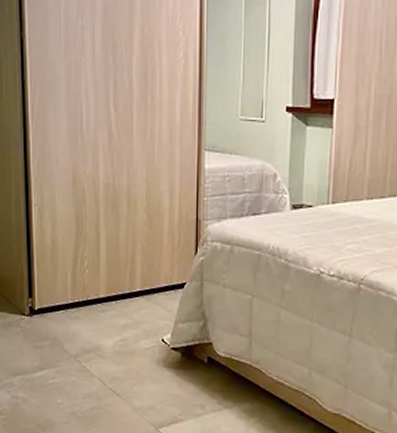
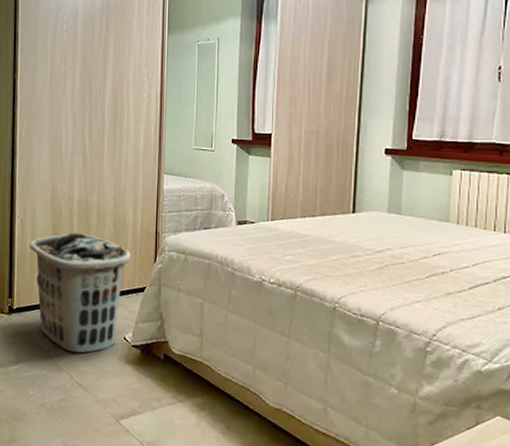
clothes hamper: none [49,222,168,358] -> present [29,232,131,353]

